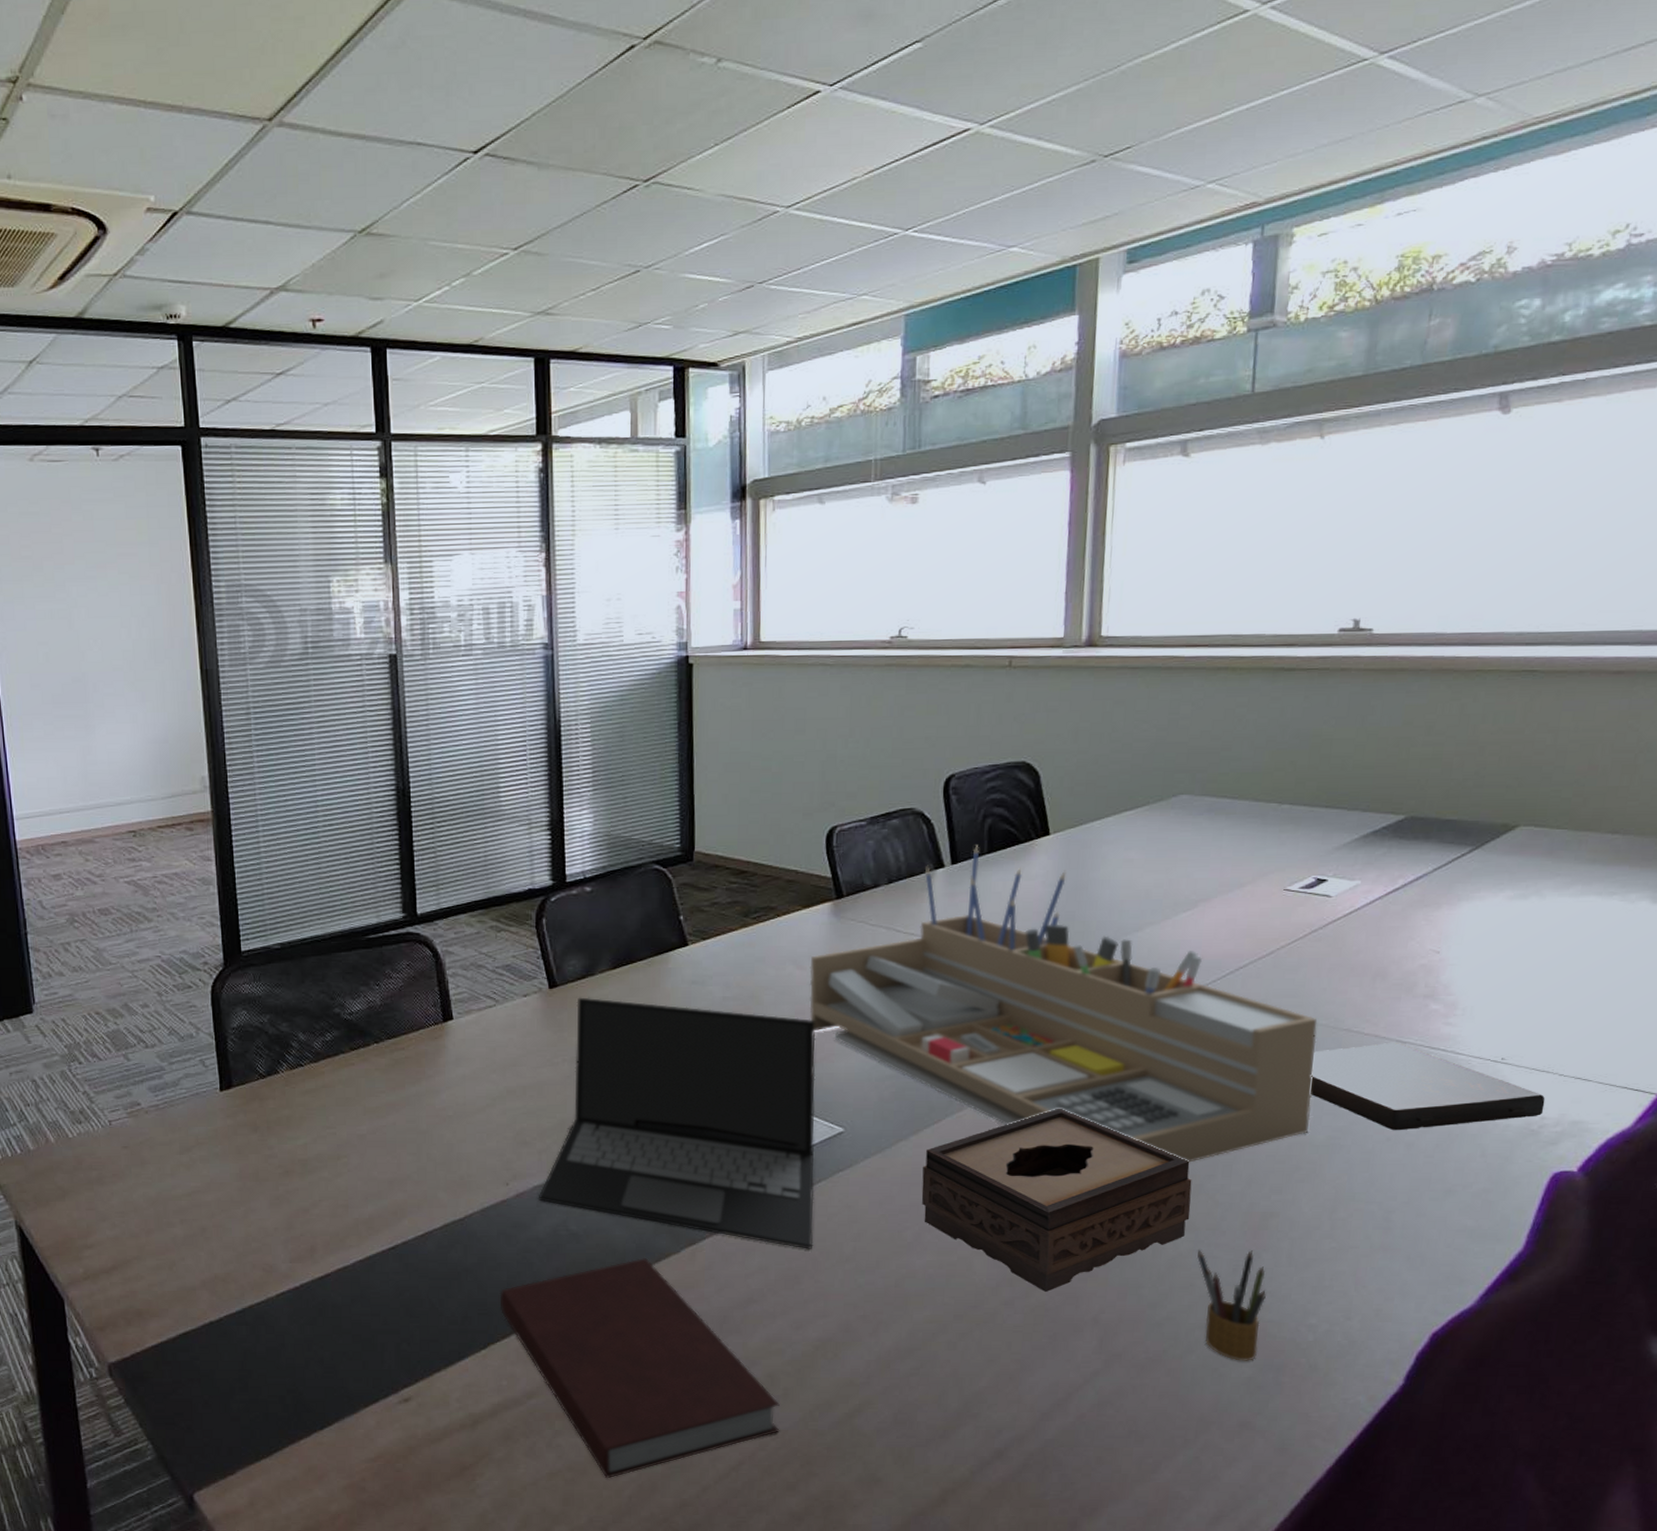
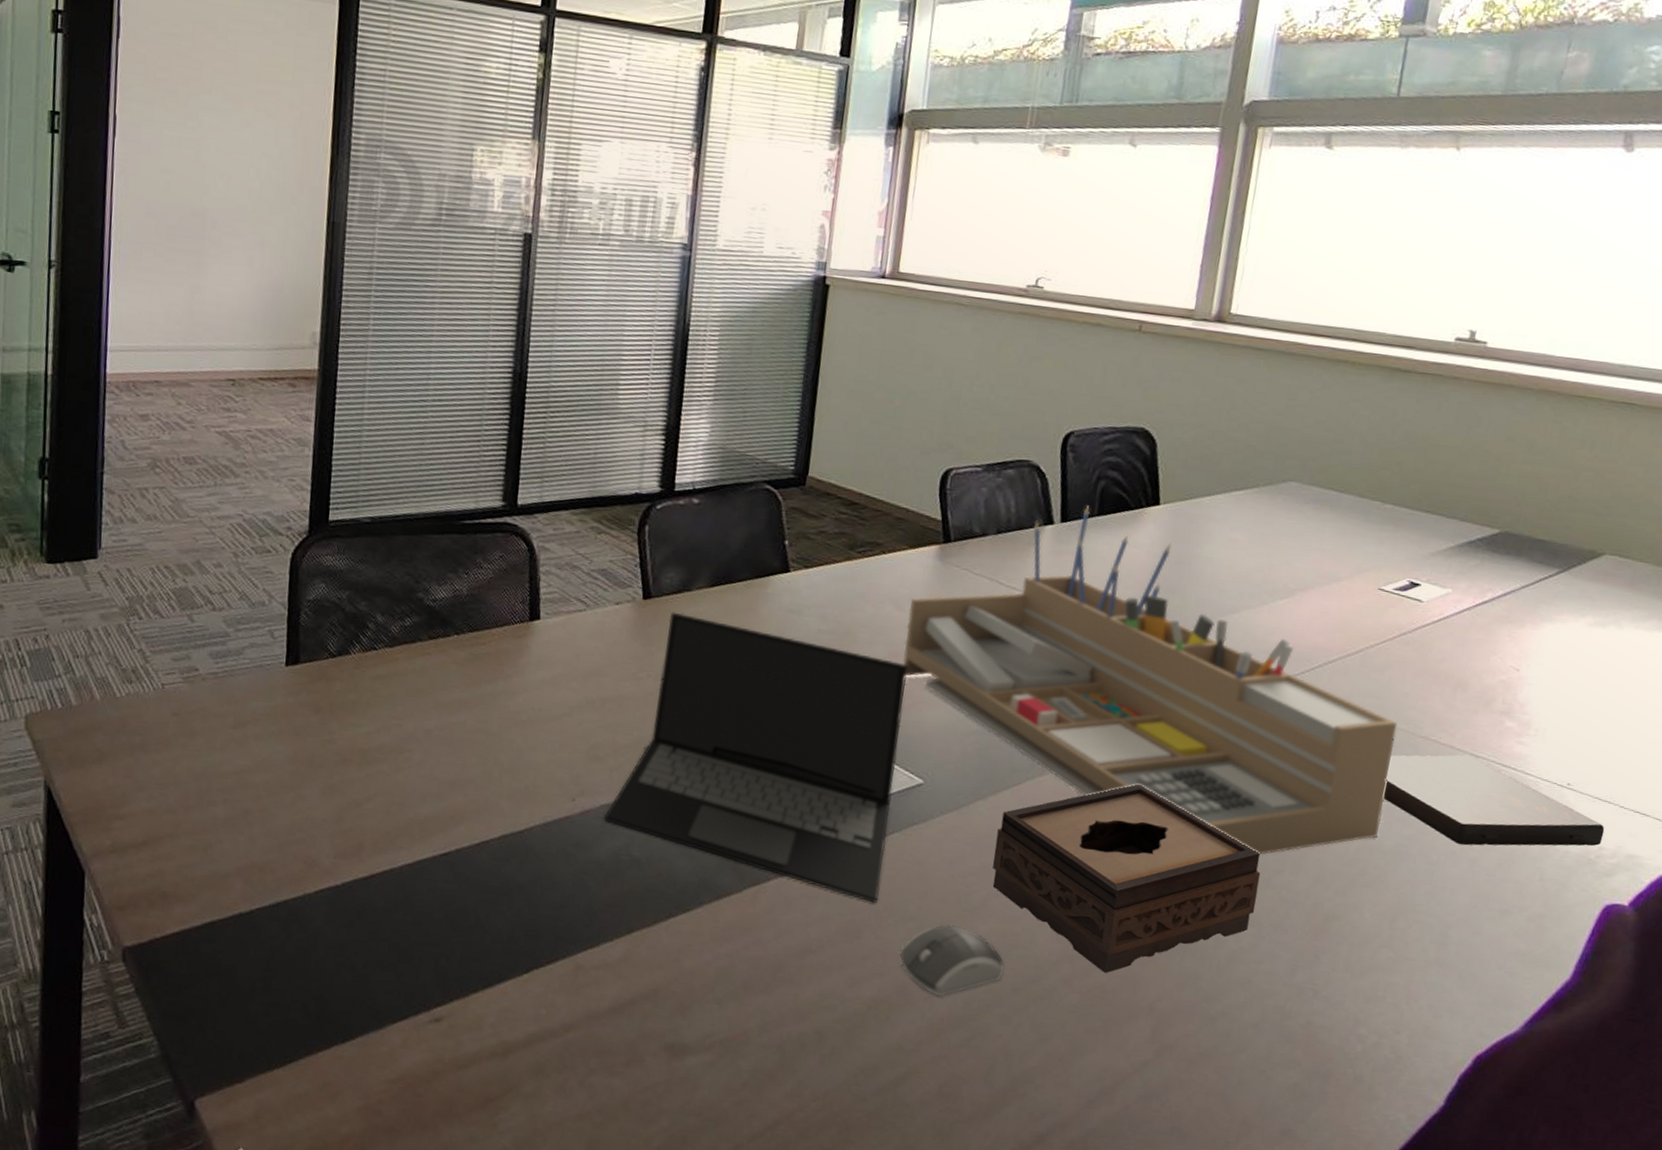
notebook: present [499,1257,780,1478] -> none [548,892,825,1126]
computer mouse: none [839,1263,946,1331] -> present [899,924,1005,997]
pencil box: present [1197,1249,1266,1361] -> none [1256,945,1322,1066]

